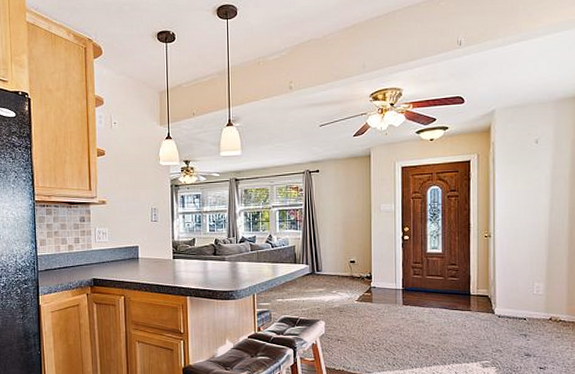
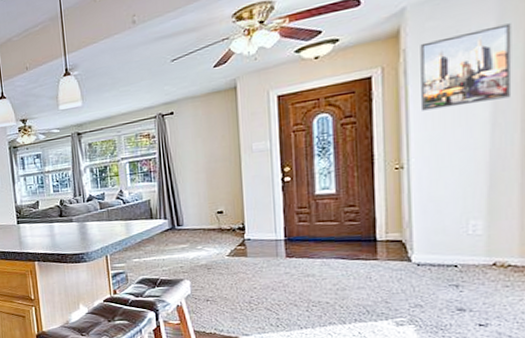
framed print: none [504,133,563,192] -> present [420,23,512,111]

